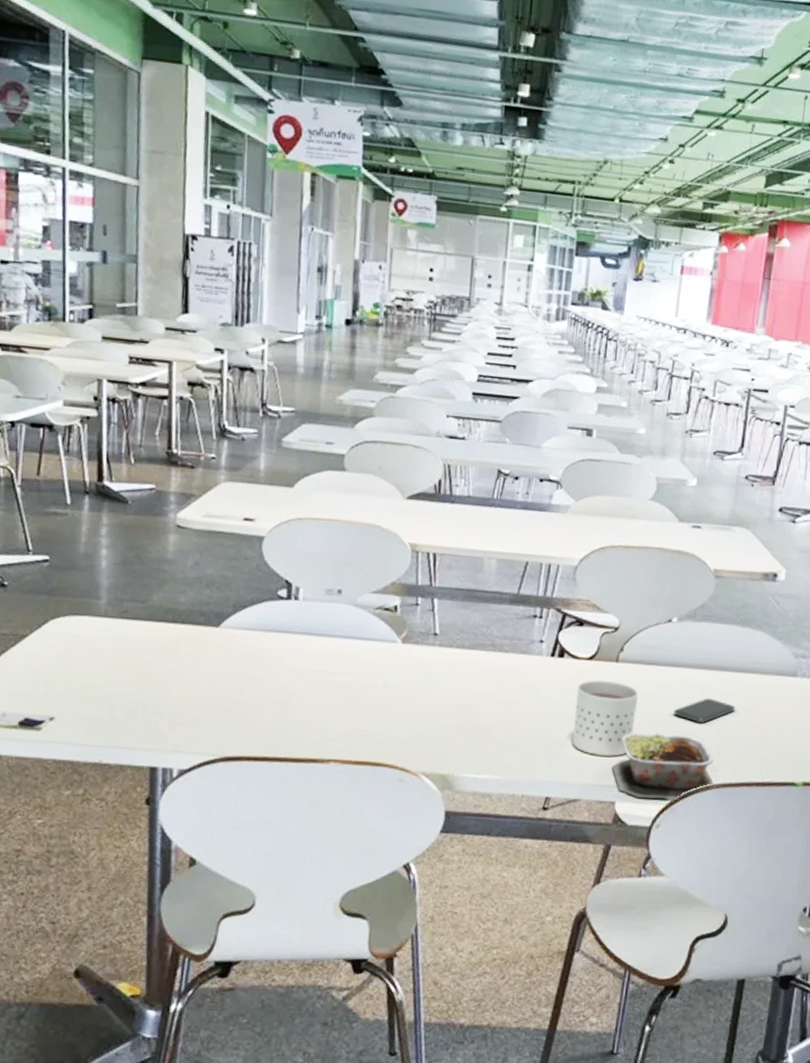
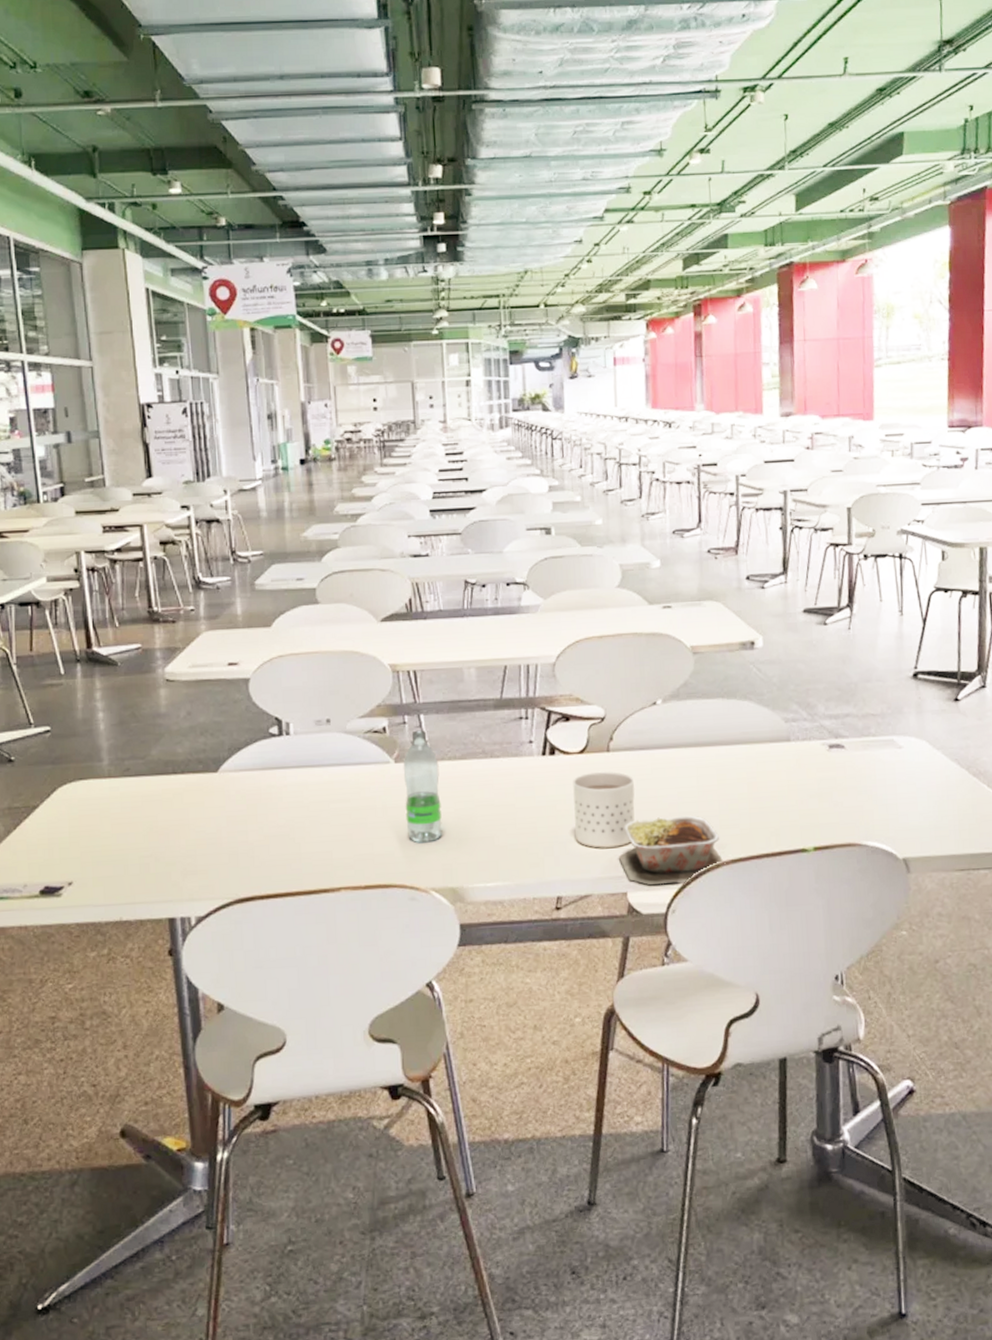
bottle: none [405,613,446,727] -> present [403,730,442,843]
smartphone: present [674,698,735,723] -> none [672,775,733,802]

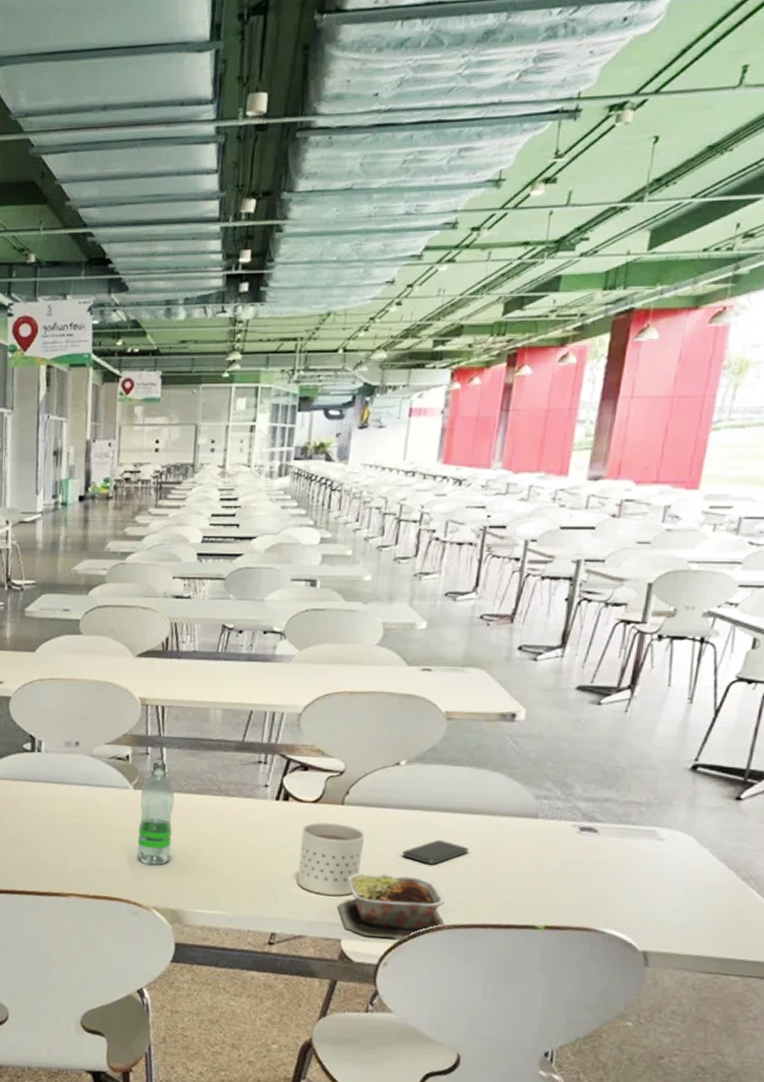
smartphone: none [672,775,733,802] -> present [402,839,469,865]

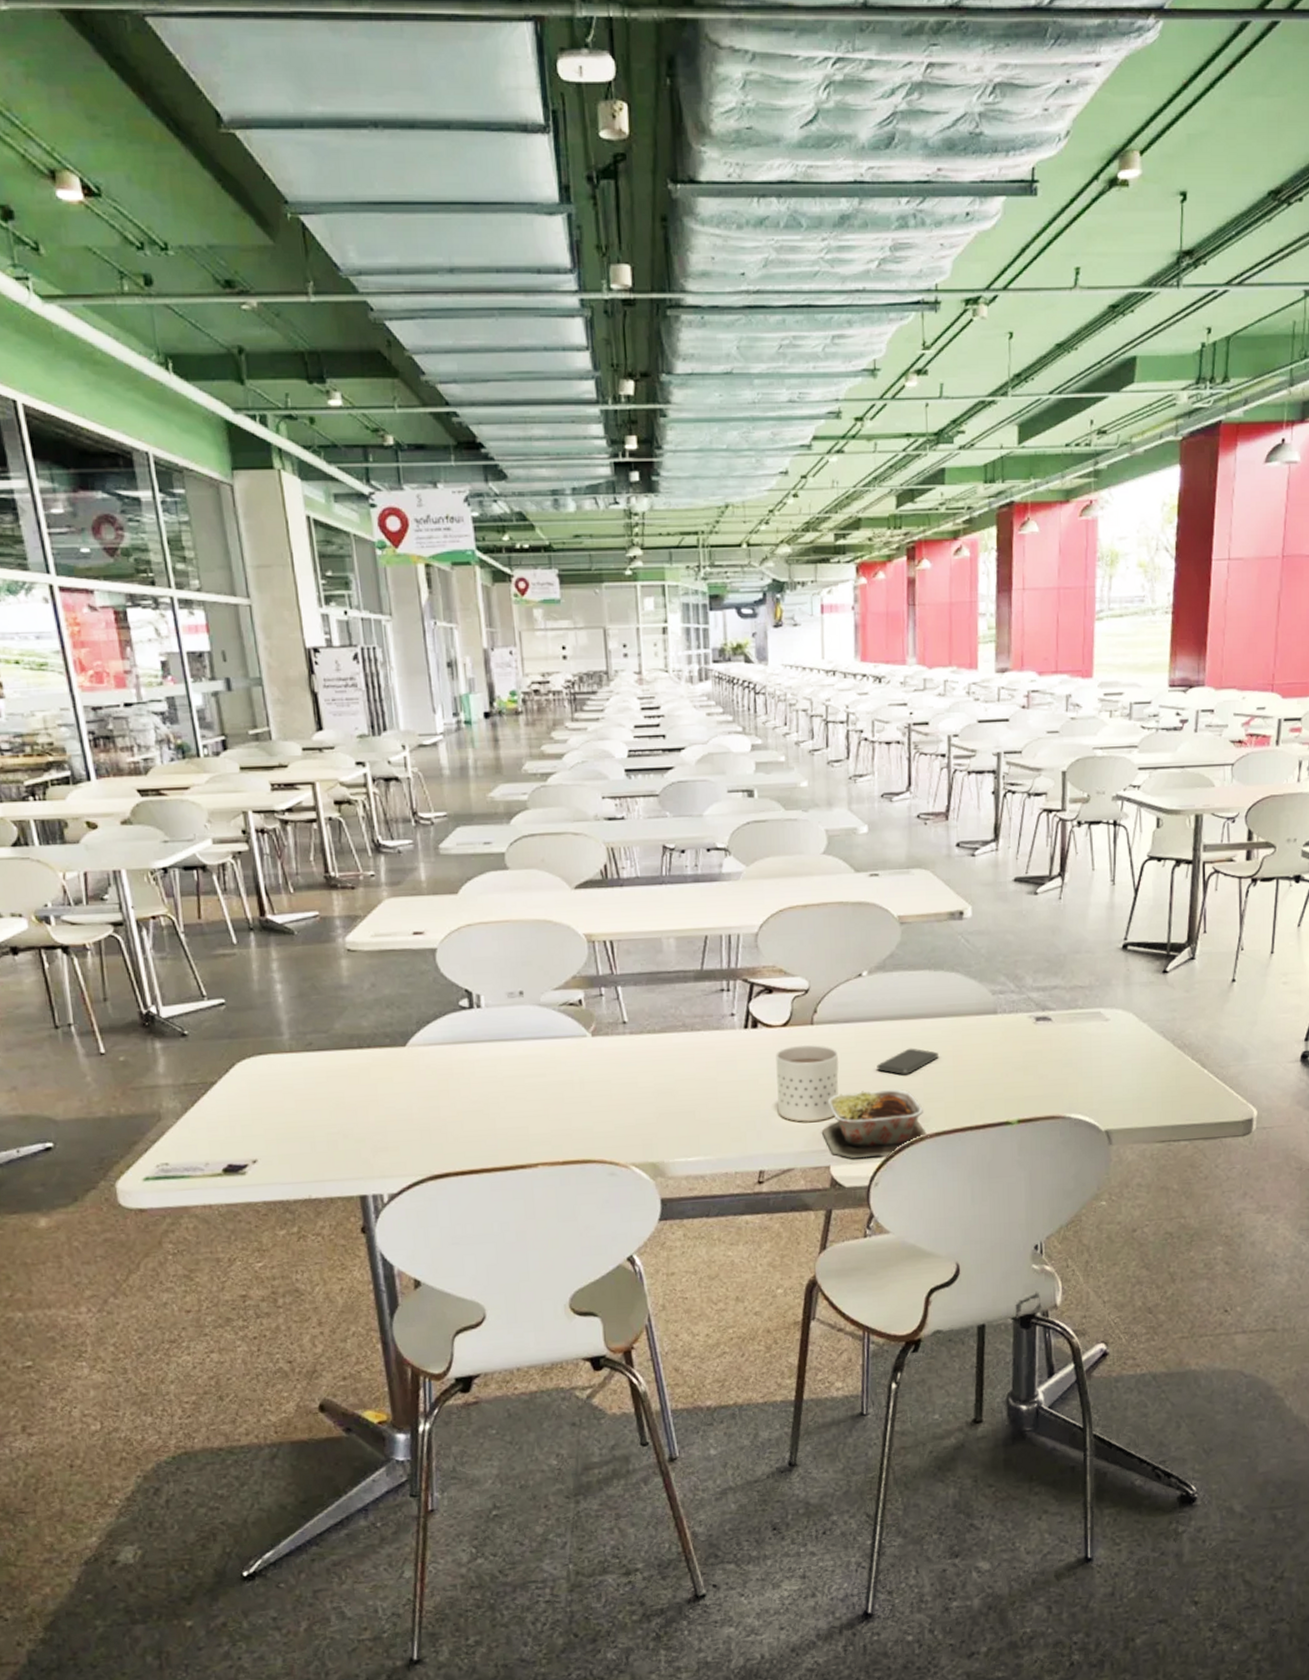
bottle: present [137,762,175,866] -> none [600,1002,642,1118]

